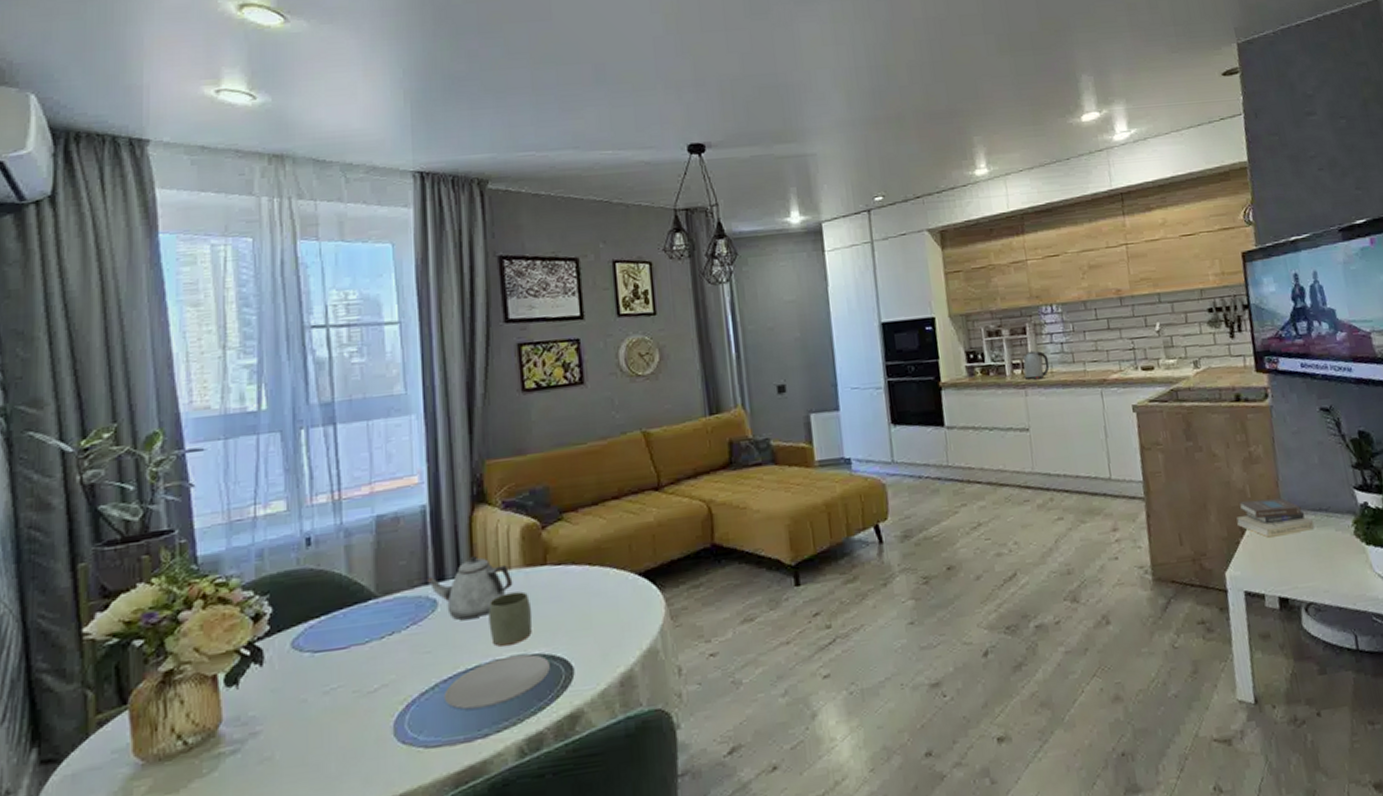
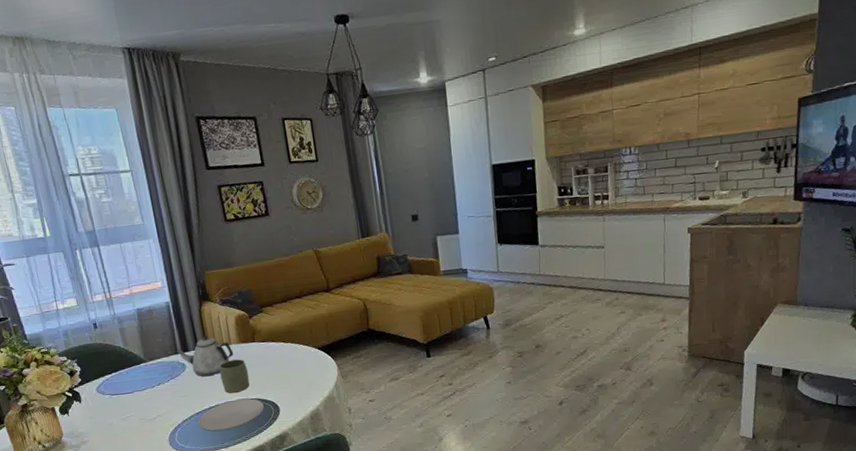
kettle: present [1022,350,1050,381] -> none [603,185,625,210]
books: present [1236,498,1314,538] -> none [758,298,820,327]

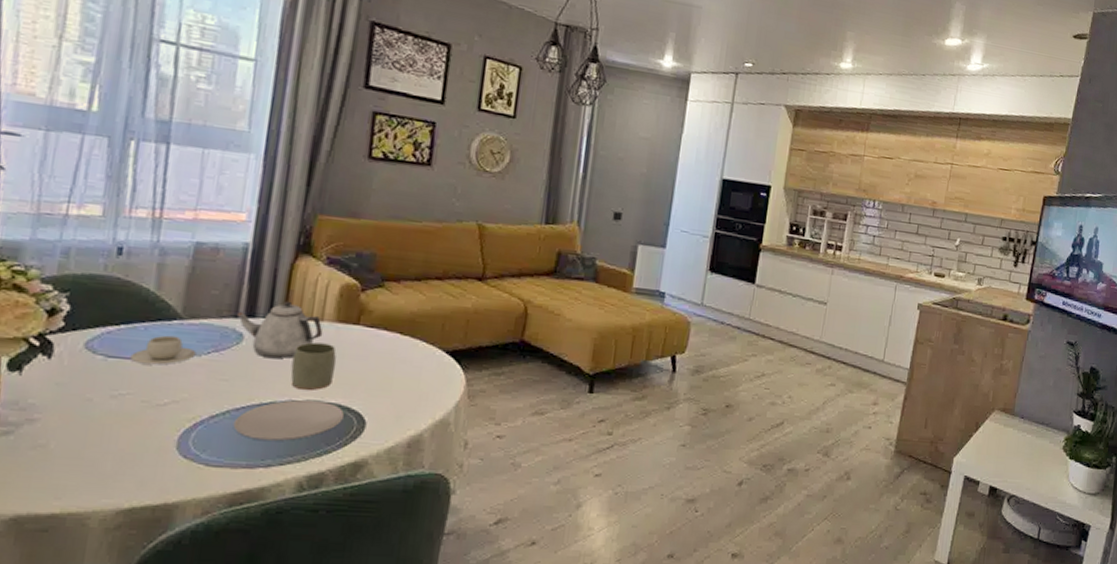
teacup: none [124,373,162,396] -> present [129,335,197,365]

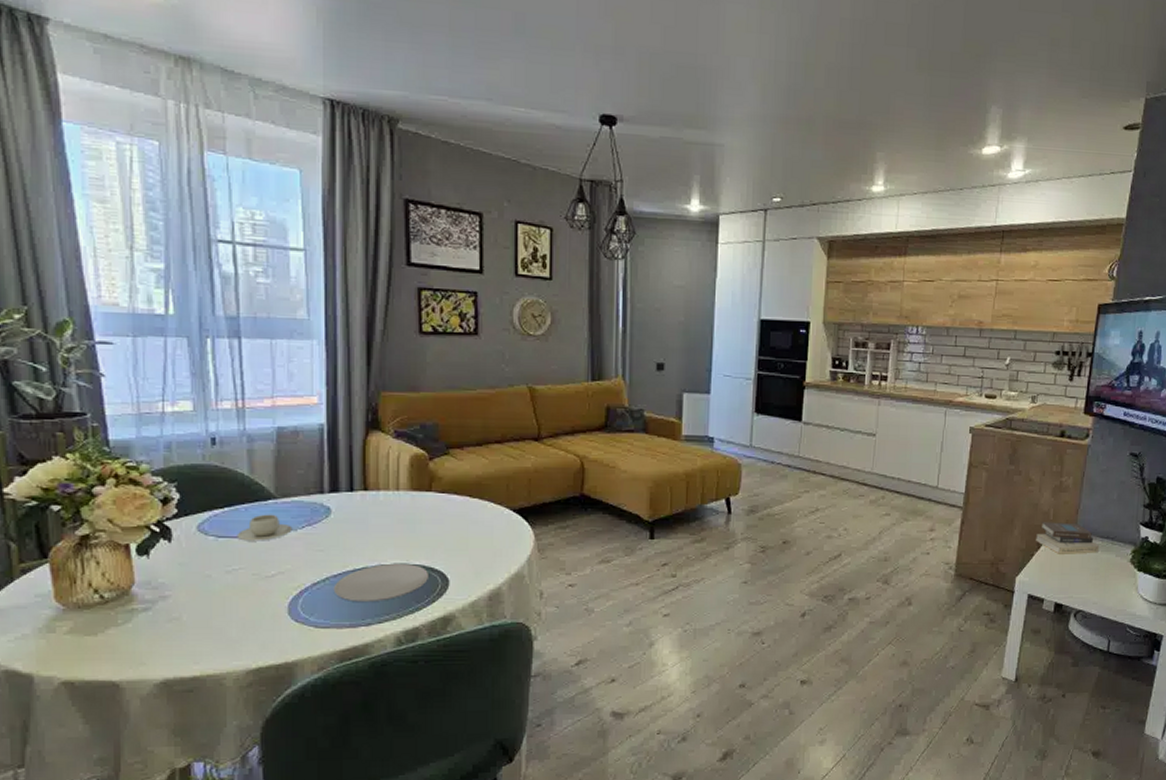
teapot: present [236,301,323,359] -> none [322,474,400,528]
mug: present [290,342,337,390] -> none [376,511,416,554]
books: none [974,403,1034,438] -> present [1035,522,1099,554]

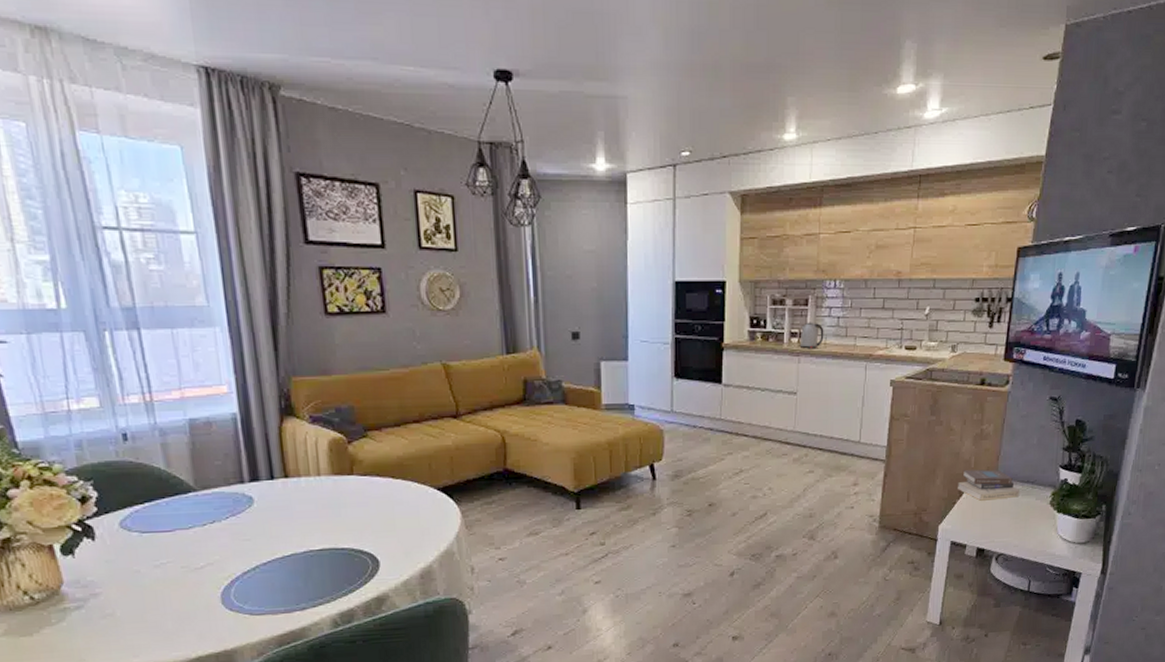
teacup: present [237,514,293,541] -> none [160,506,217,535]
plate: present [333,563,430,603] -> none [264,547,360,589]
kettle: none [880,365,905,392] -> present [799,322,824,349]

